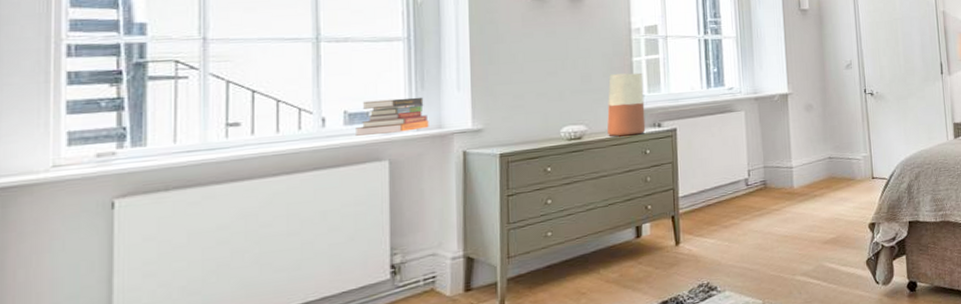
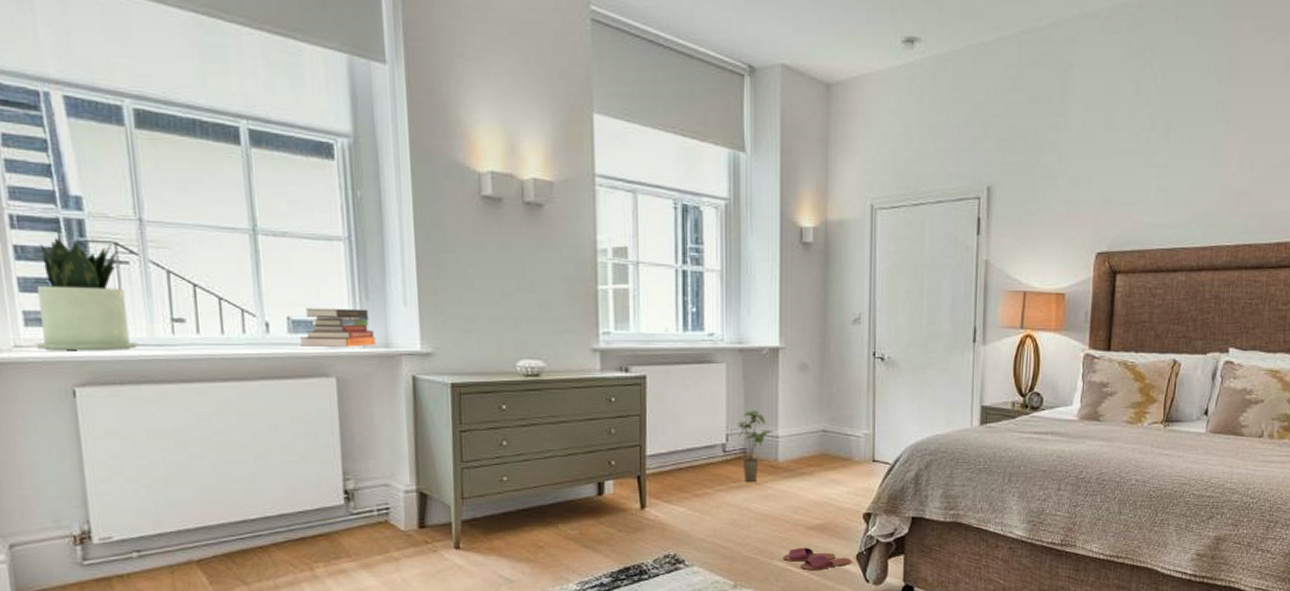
planter: none [75,61,189,167] -> present [34,238,138,352]
vase: present [606,72,646,137] -> none [567,303,611,378]
house plant: none [757,147,789,209] -> present [738,410,775,482]
slippers: none [804,260,863,281] -> present [783,547,852,571]

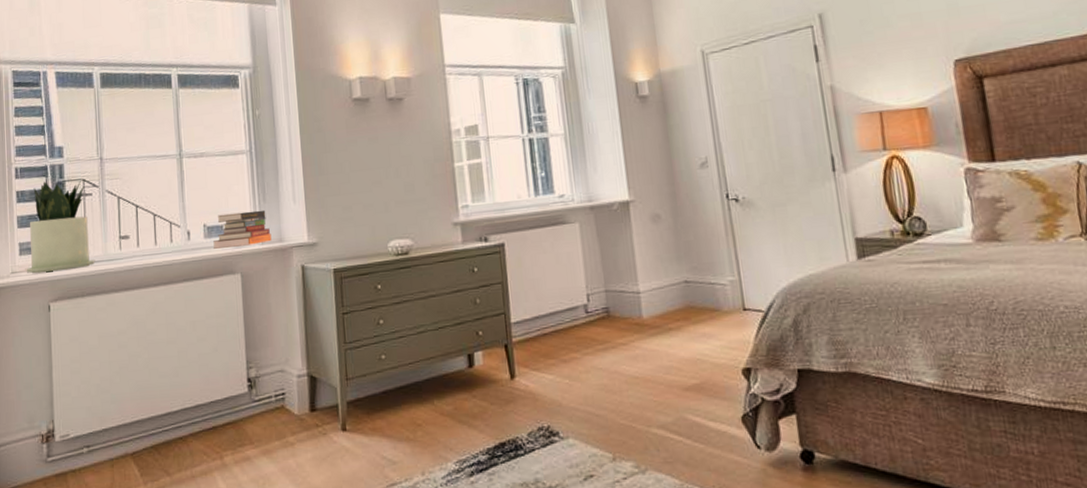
house plant: present [738,410,775,482] -> none [597,266,636,343]
slippers: present [783,547,852,571] -> none [661,411,738,438]

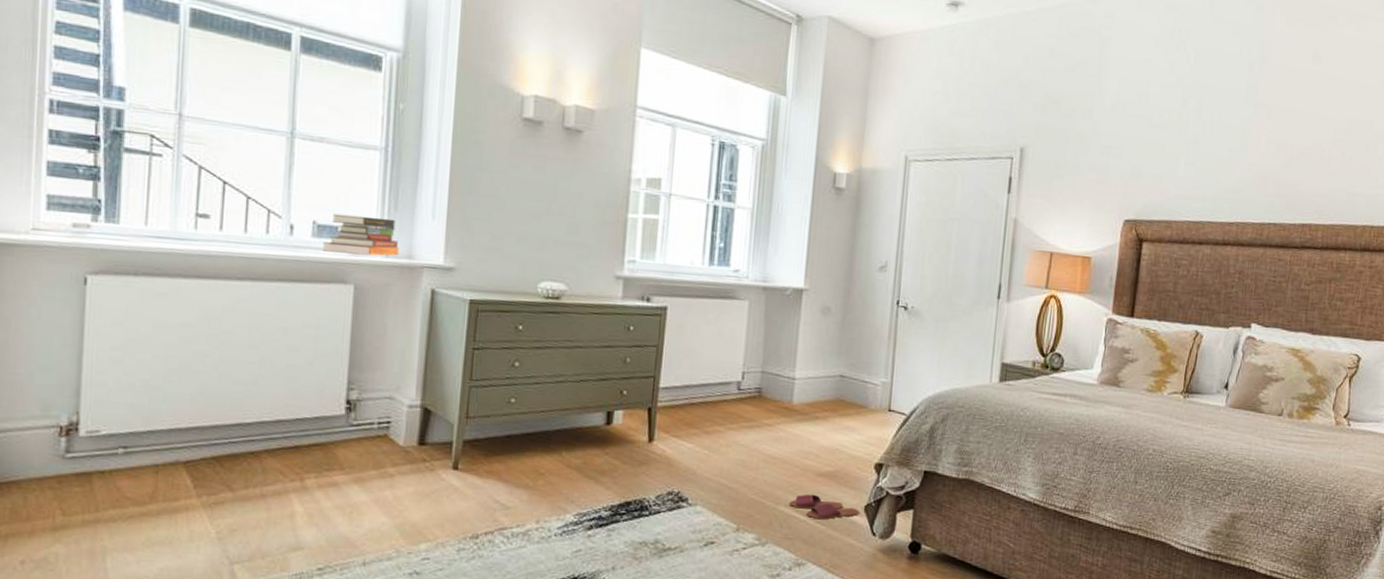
planter: present [25,180,96,274] -> none [53,126,159,242]
slippers: none [661,411,738,438] -> present [789,494,860,520]

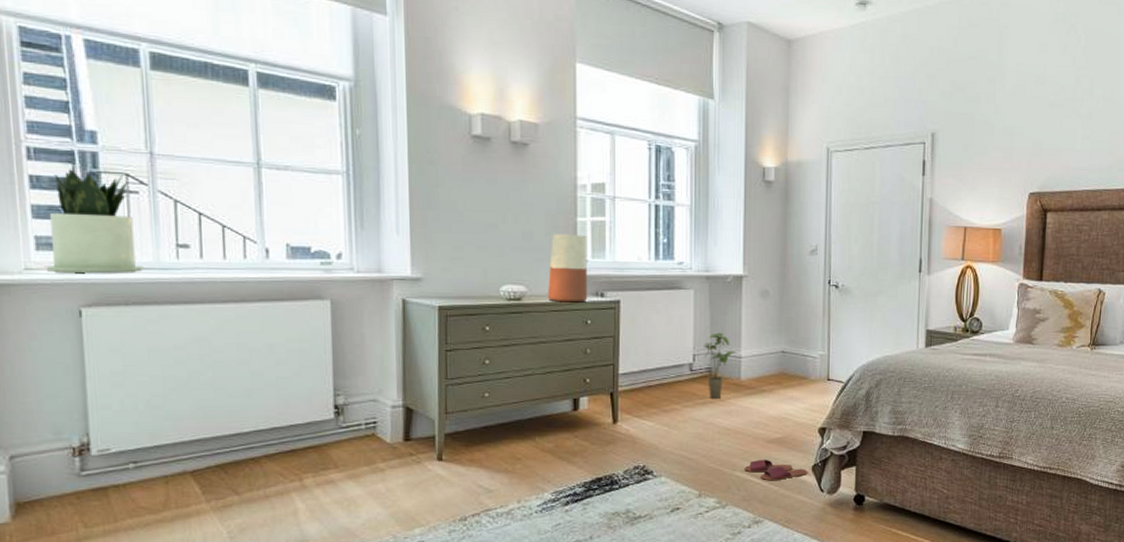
planter: none [53,126,159,242] -> present [44,169,144,274]
books: present [323,213,399,256] -> none [298,235,369,272]
vase: none [588,229,638,307] -> present [547,234,588,303]
house plant: none [755,349,792,423] -> present [704,332,738,398]

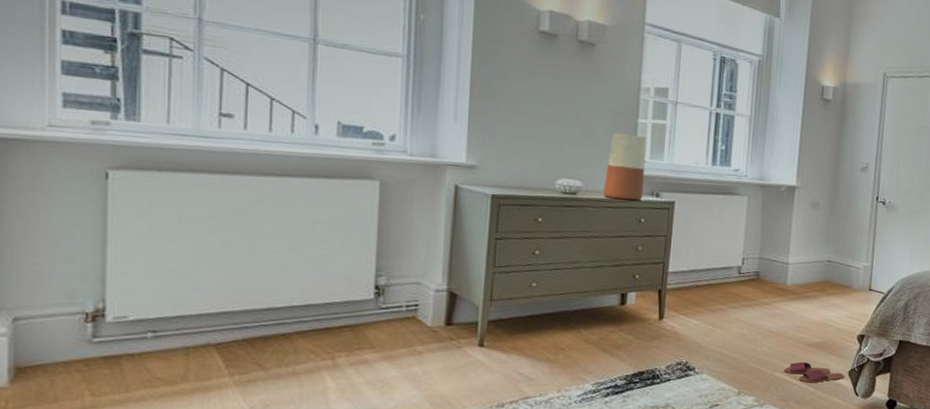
planter: present [44,169,144,274] -> none [71,27,182,139]
house plant: present [704,332,738,398] -> none [753,238,786,302]

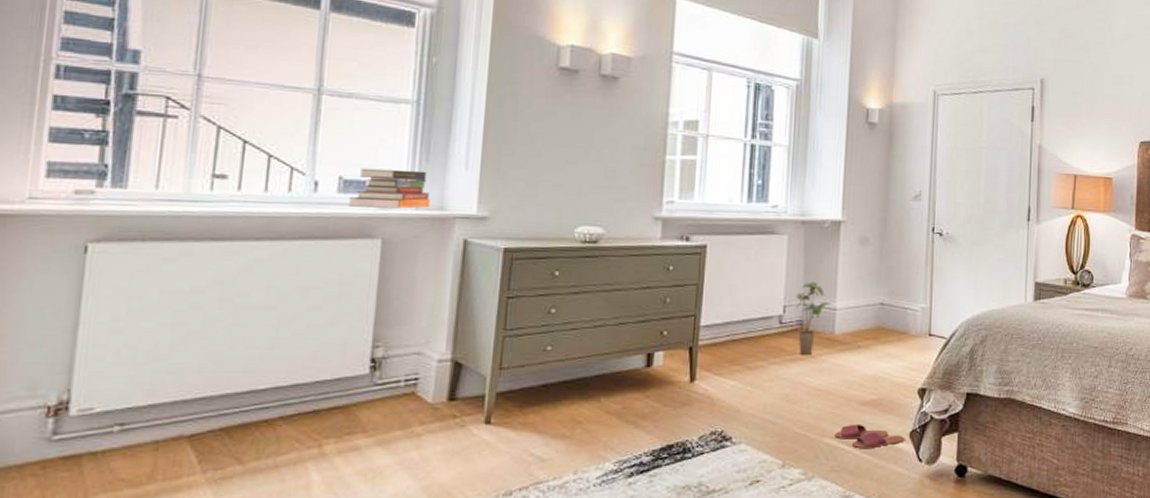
books: none [348,115,423,155] -> present [349,168,430,209]
vase: present [602,133,647,201] -> none [626,172,676,247]
house plant: none [753,238,786,302] -> present [796,282,833,355]

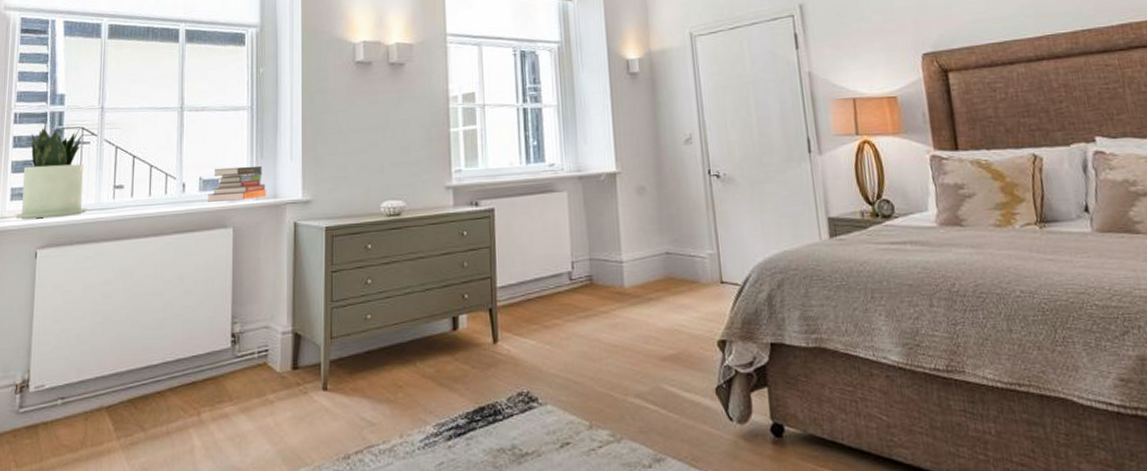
planter: none [52,90,170,206] -> present [15,128,87,220]
house plant: present [796,282,833,355] -> none [582,235,619,310]
slippers: present [834,424,905,449] -> none [638,380,712,408]

